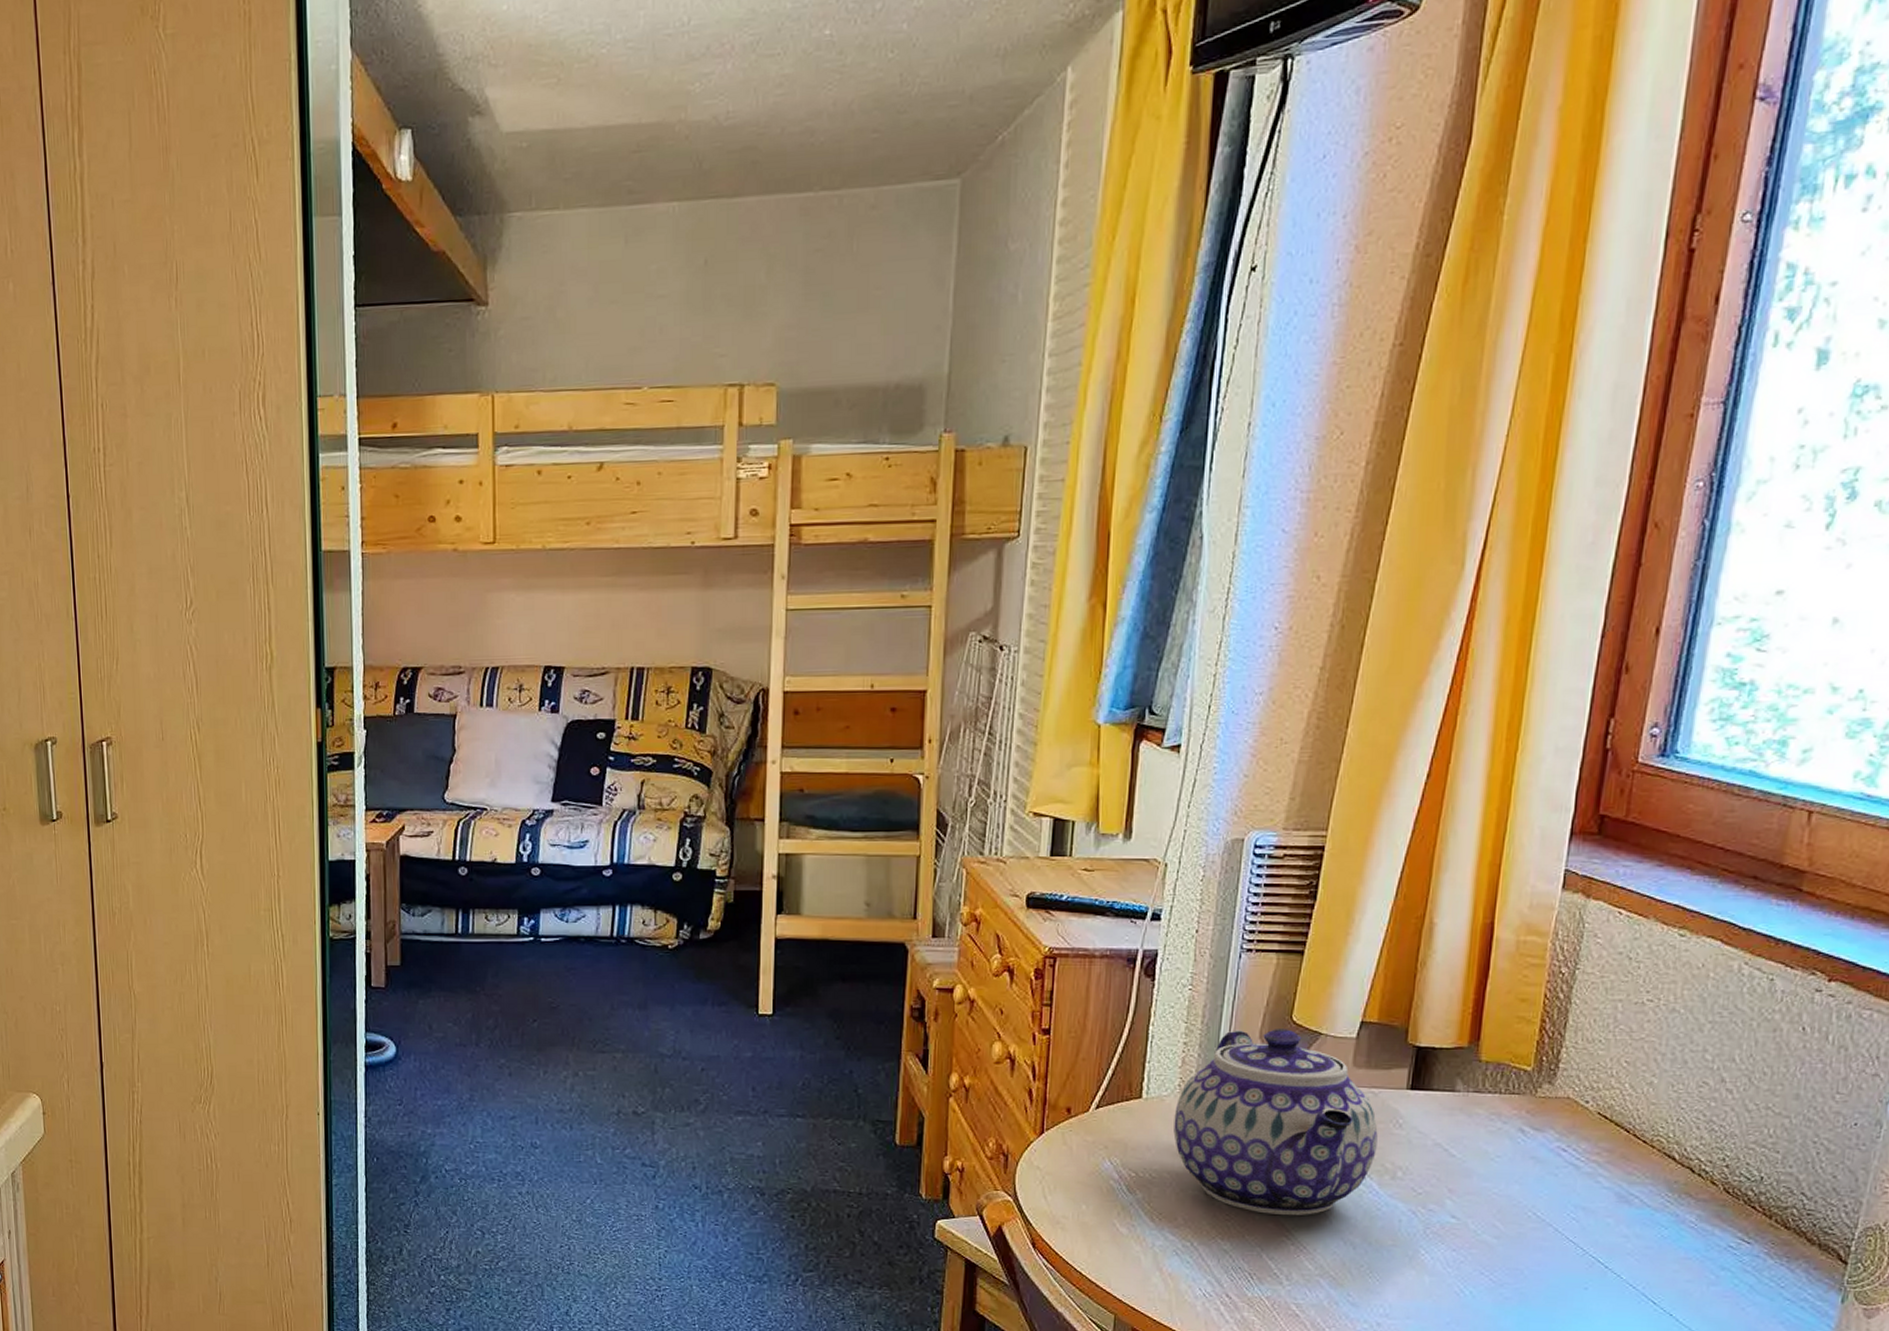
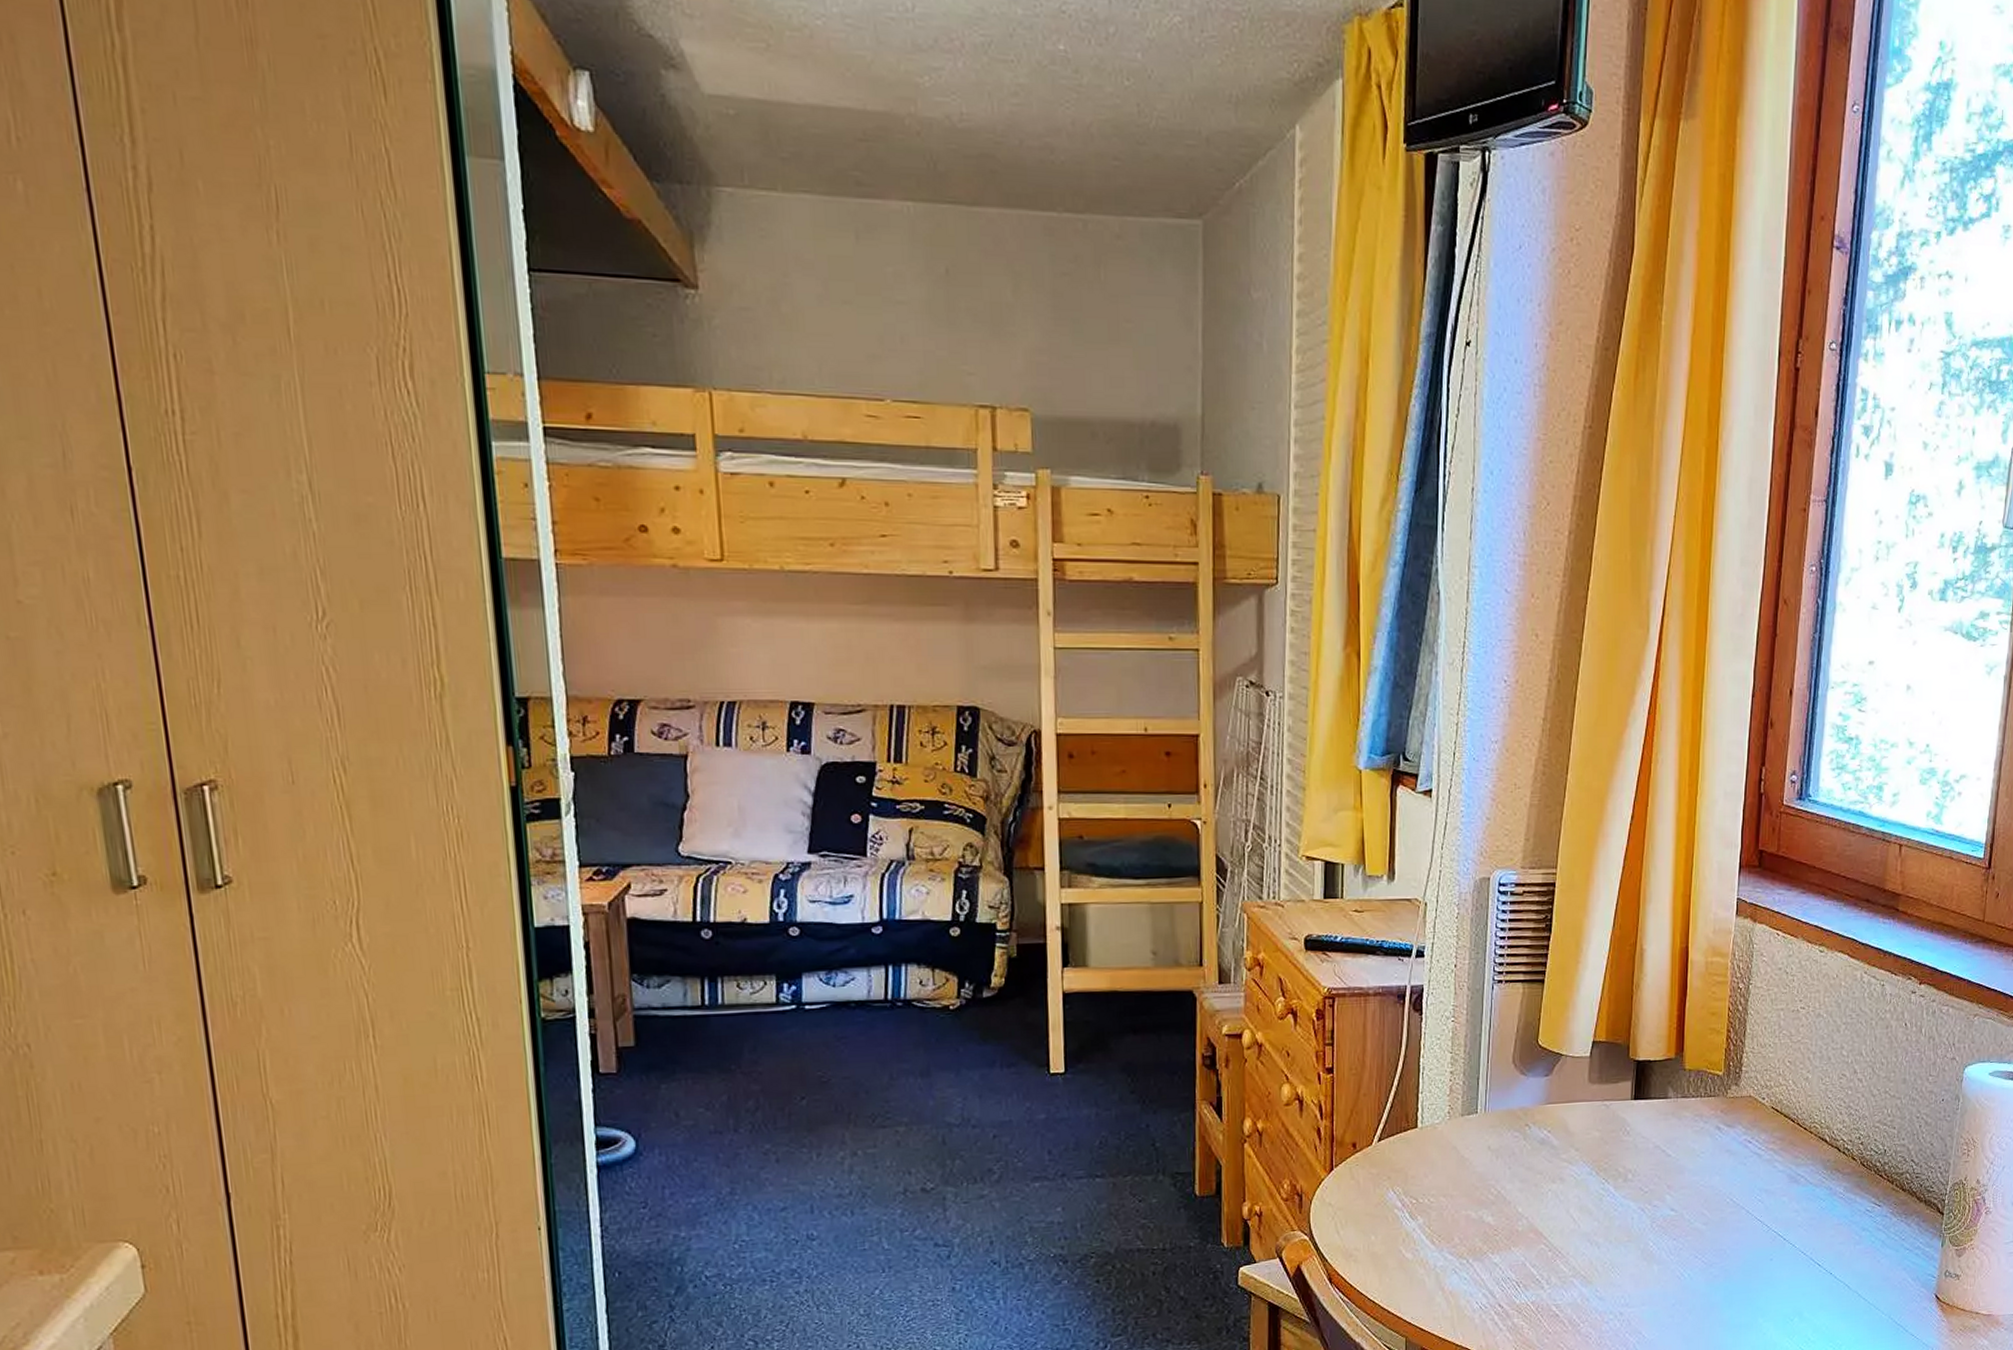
teapot: present [1173,1029,1378,1216] -> none [1446,1052,1611,1225]

